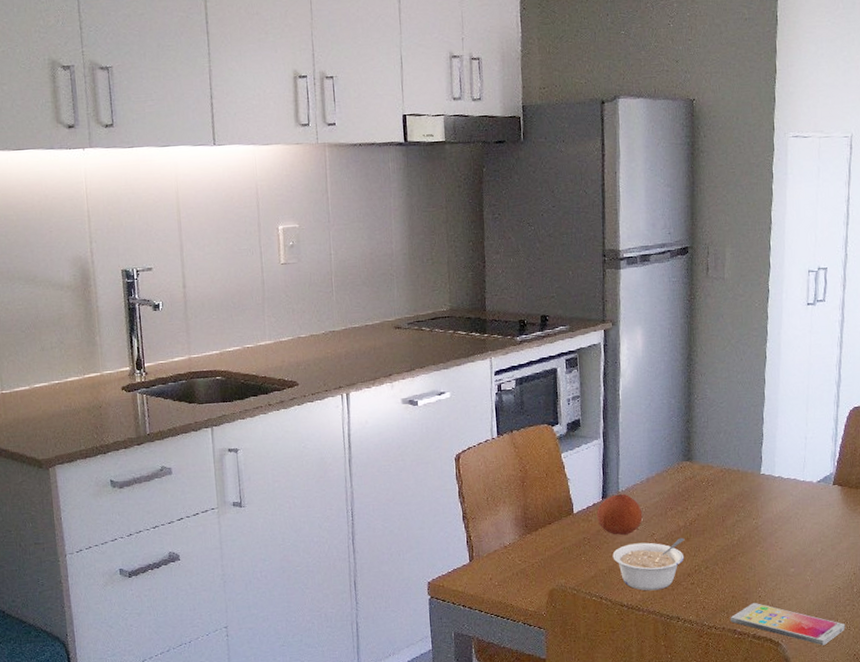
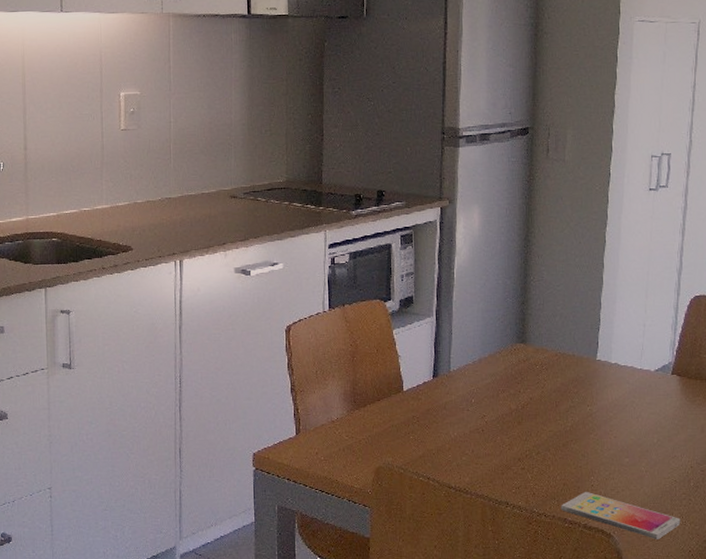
fruit: present [596,494,643,535] -> none [427,373,474,415]
legume: present [612,537,685,591] -> none [441,421,516,474]

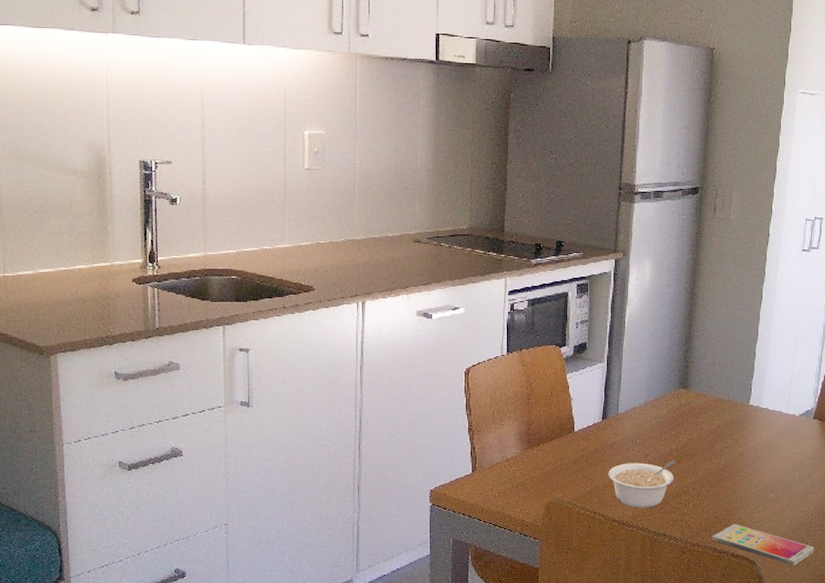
legume: none [441,421,516,474] -> present [608,460,676,508]

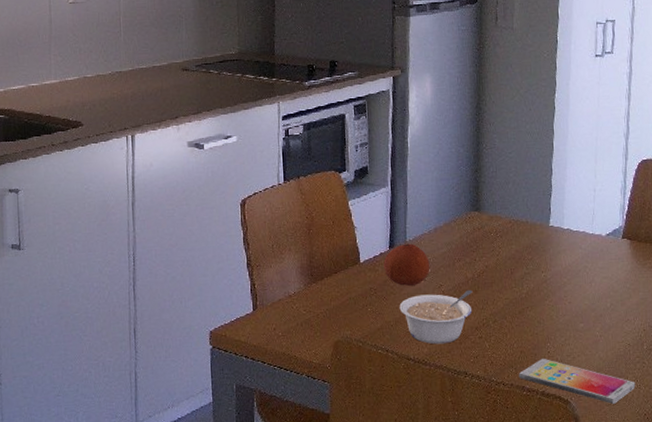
fruit: none [596,416,639,454] -> present [383,243,430,286]

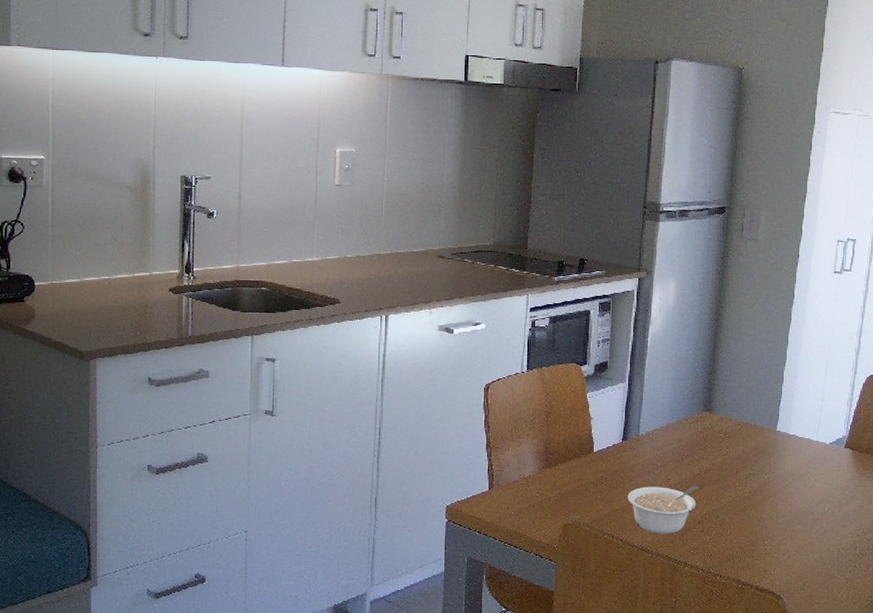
fruit: present [383,243,430,286] -> none [616,437,660,477]
smartphone: present [518,358,636,404] -> none [735,554,846,603]

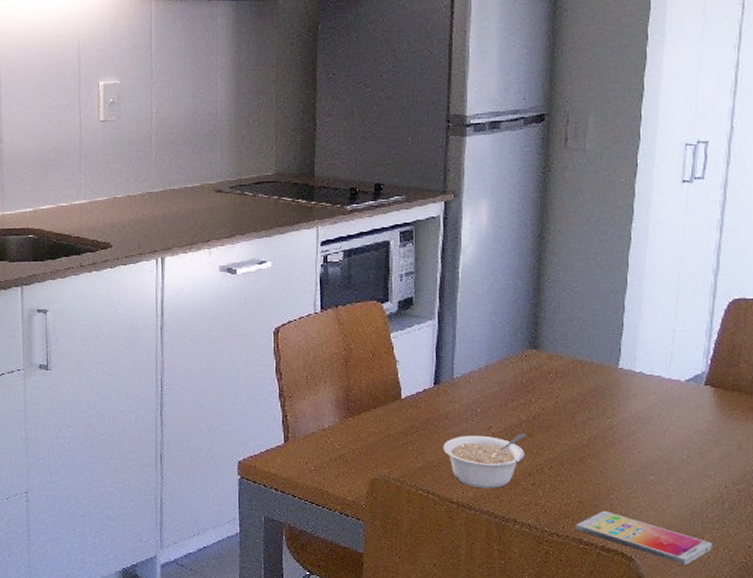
smartphone: none [735,554,846,603] -> present [575,510,713,565]

